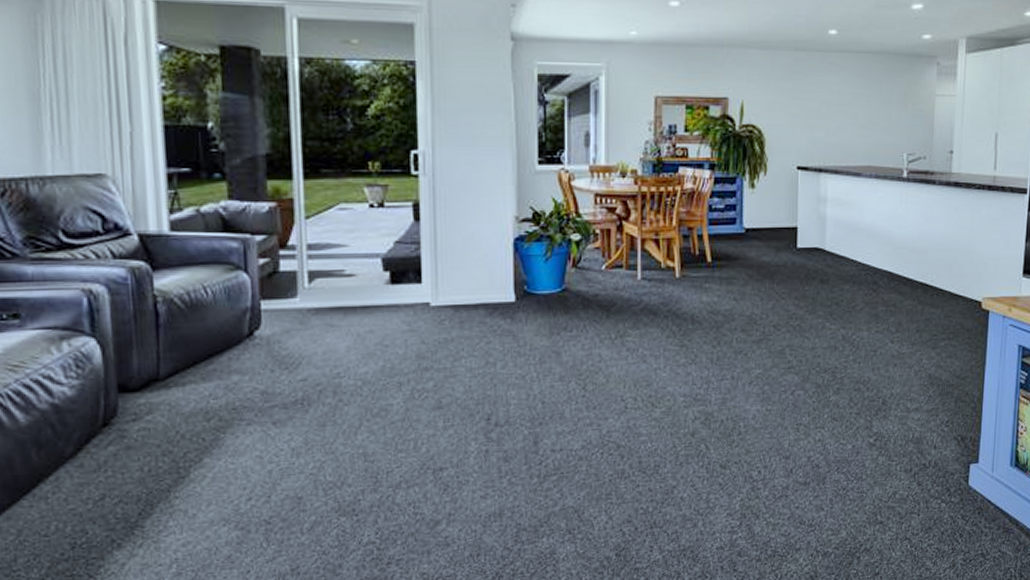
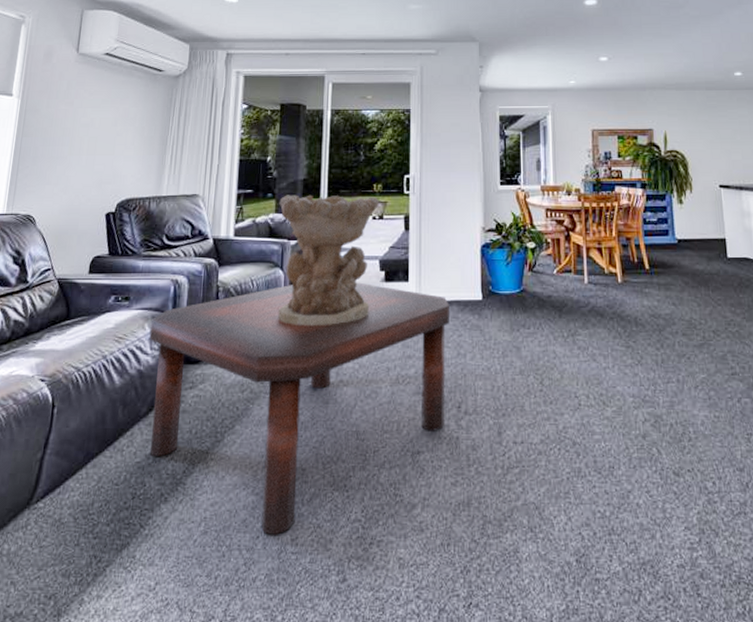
coffee table: none [59,285,475,568] -> present [149,282,449,535]
decorative bowl: none [233,175,378,340] -> present [278,195,380,326]

